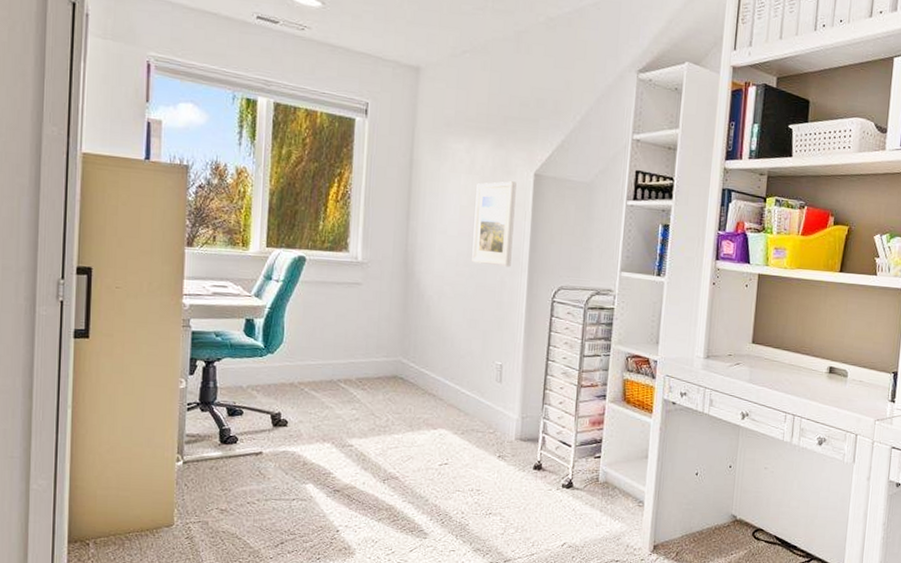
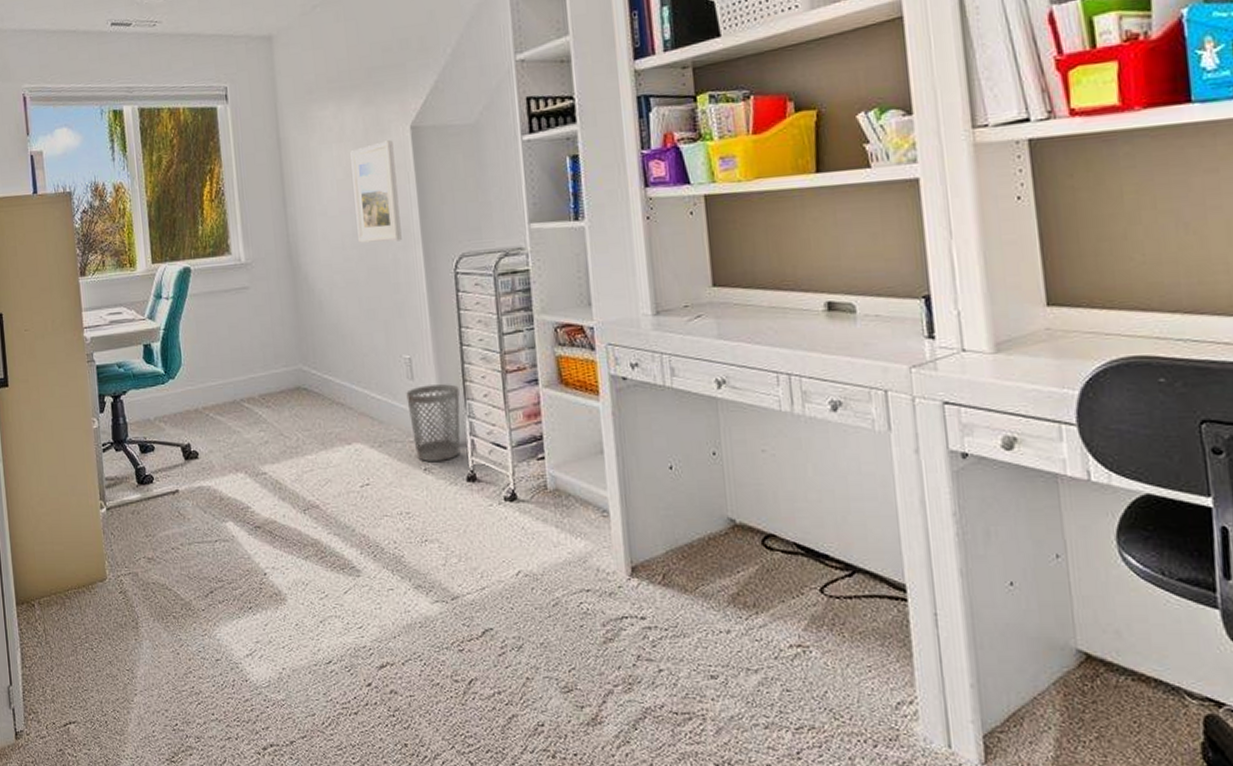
wastebasket: none [492,388,539,451] -> present [406,384,461,461]

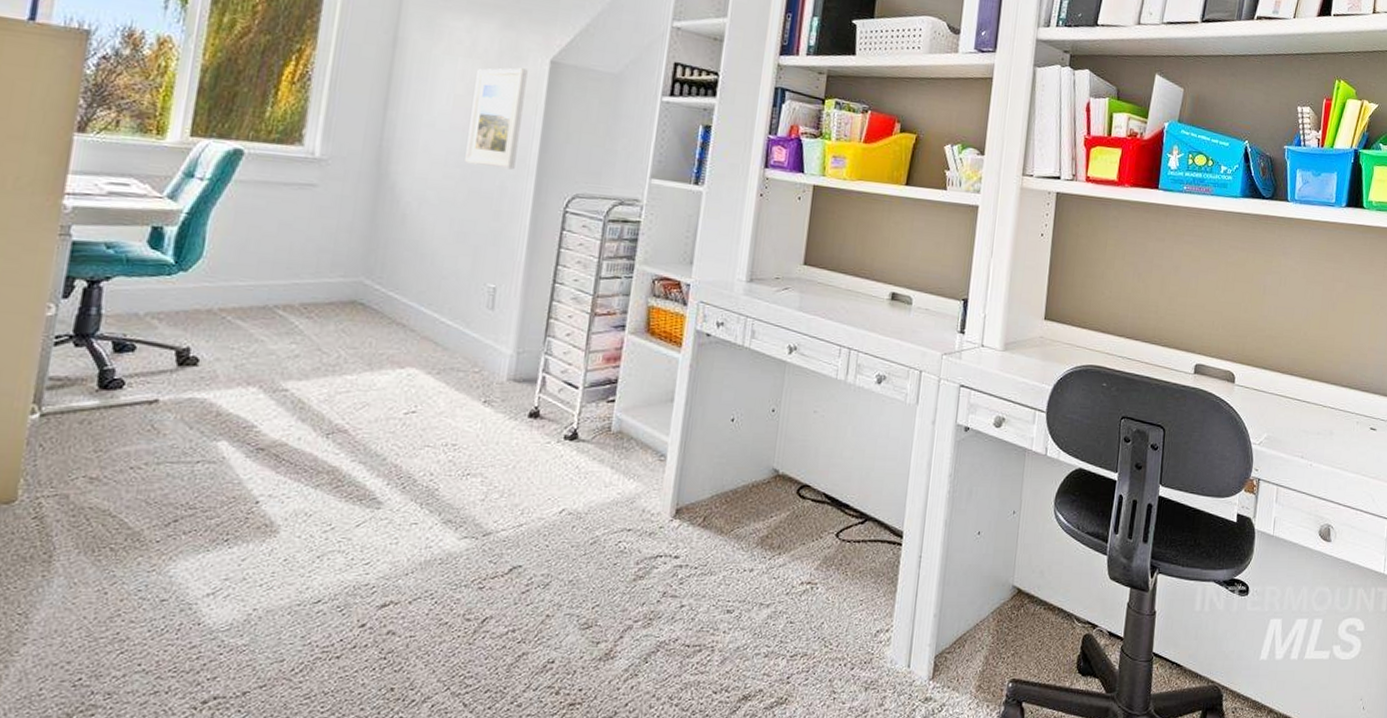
wastebasket: present [406,384,461,461] -> none [478,317,542,395]

